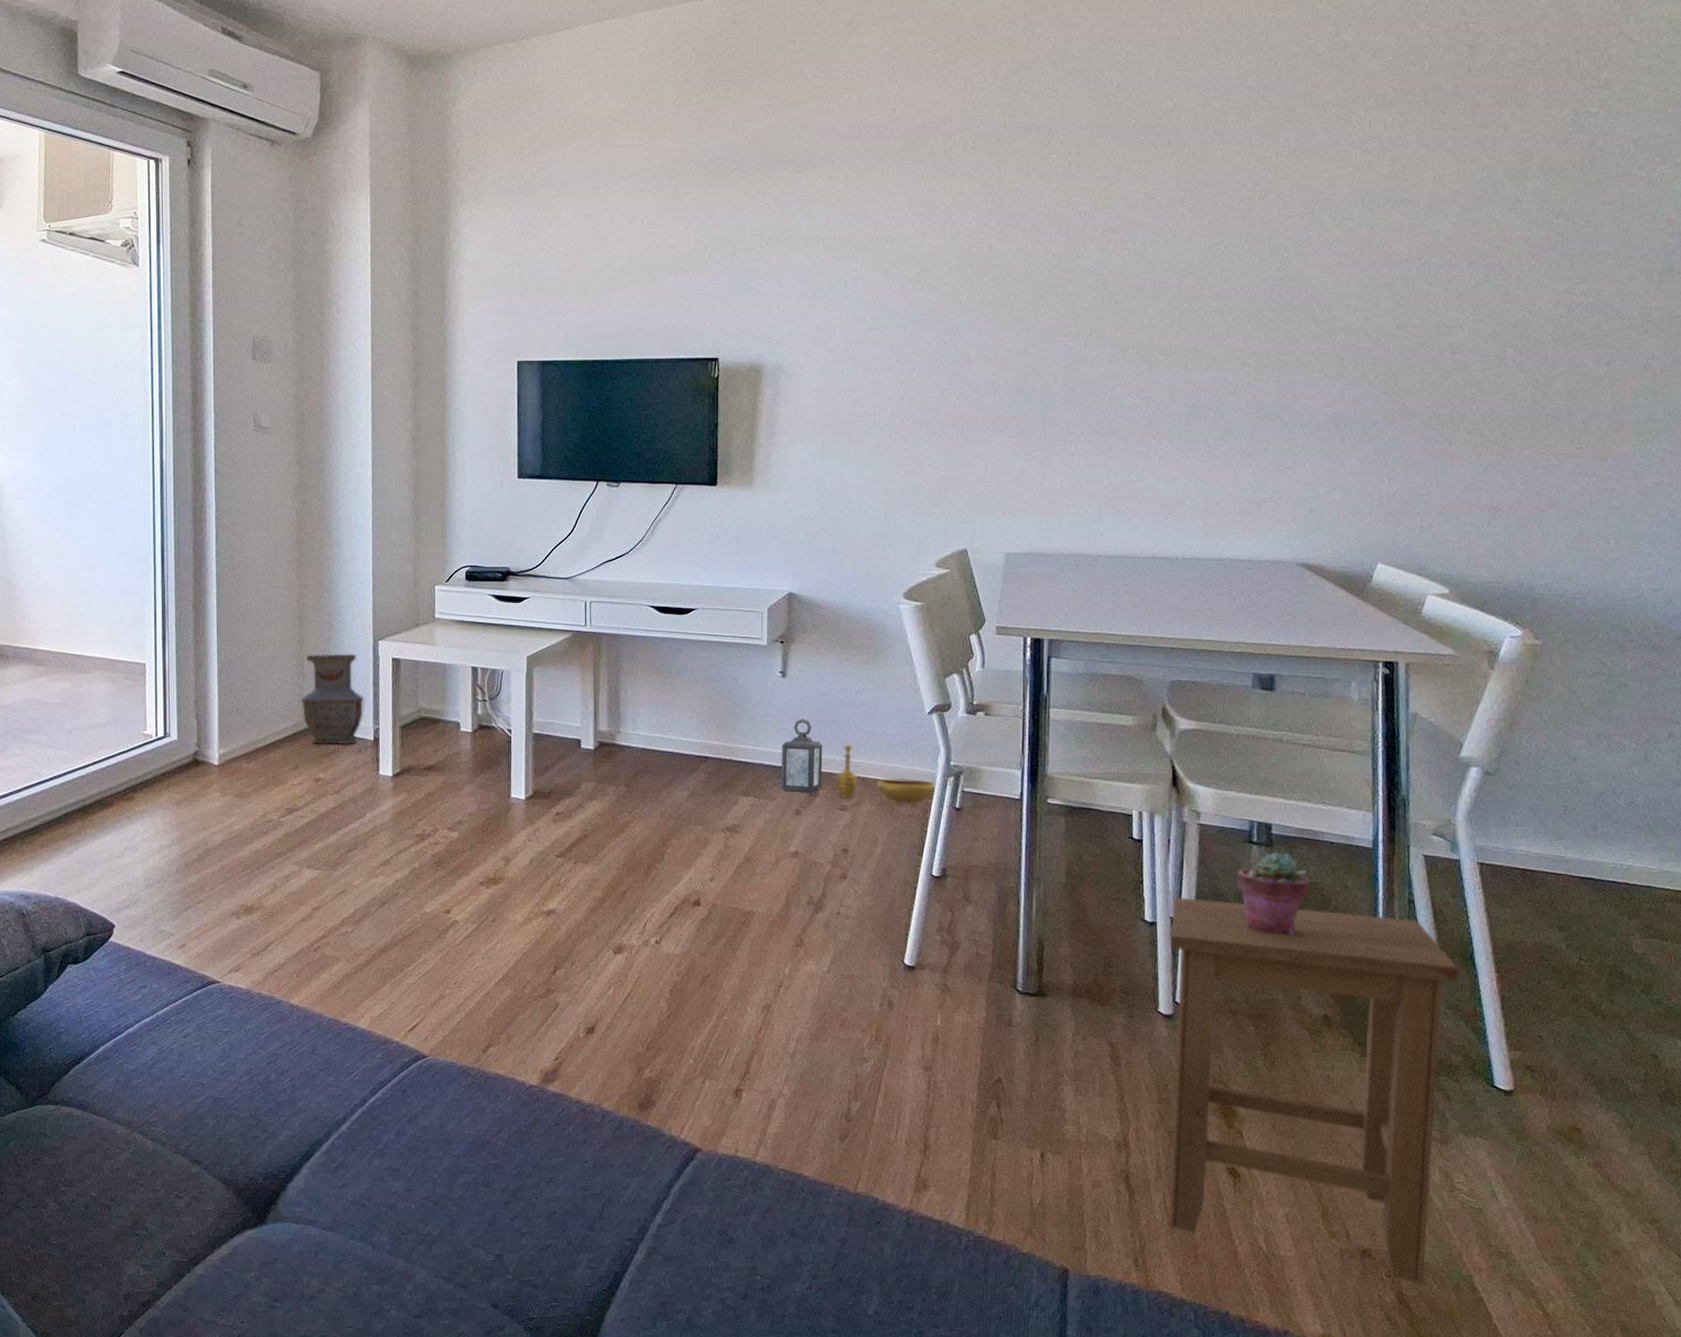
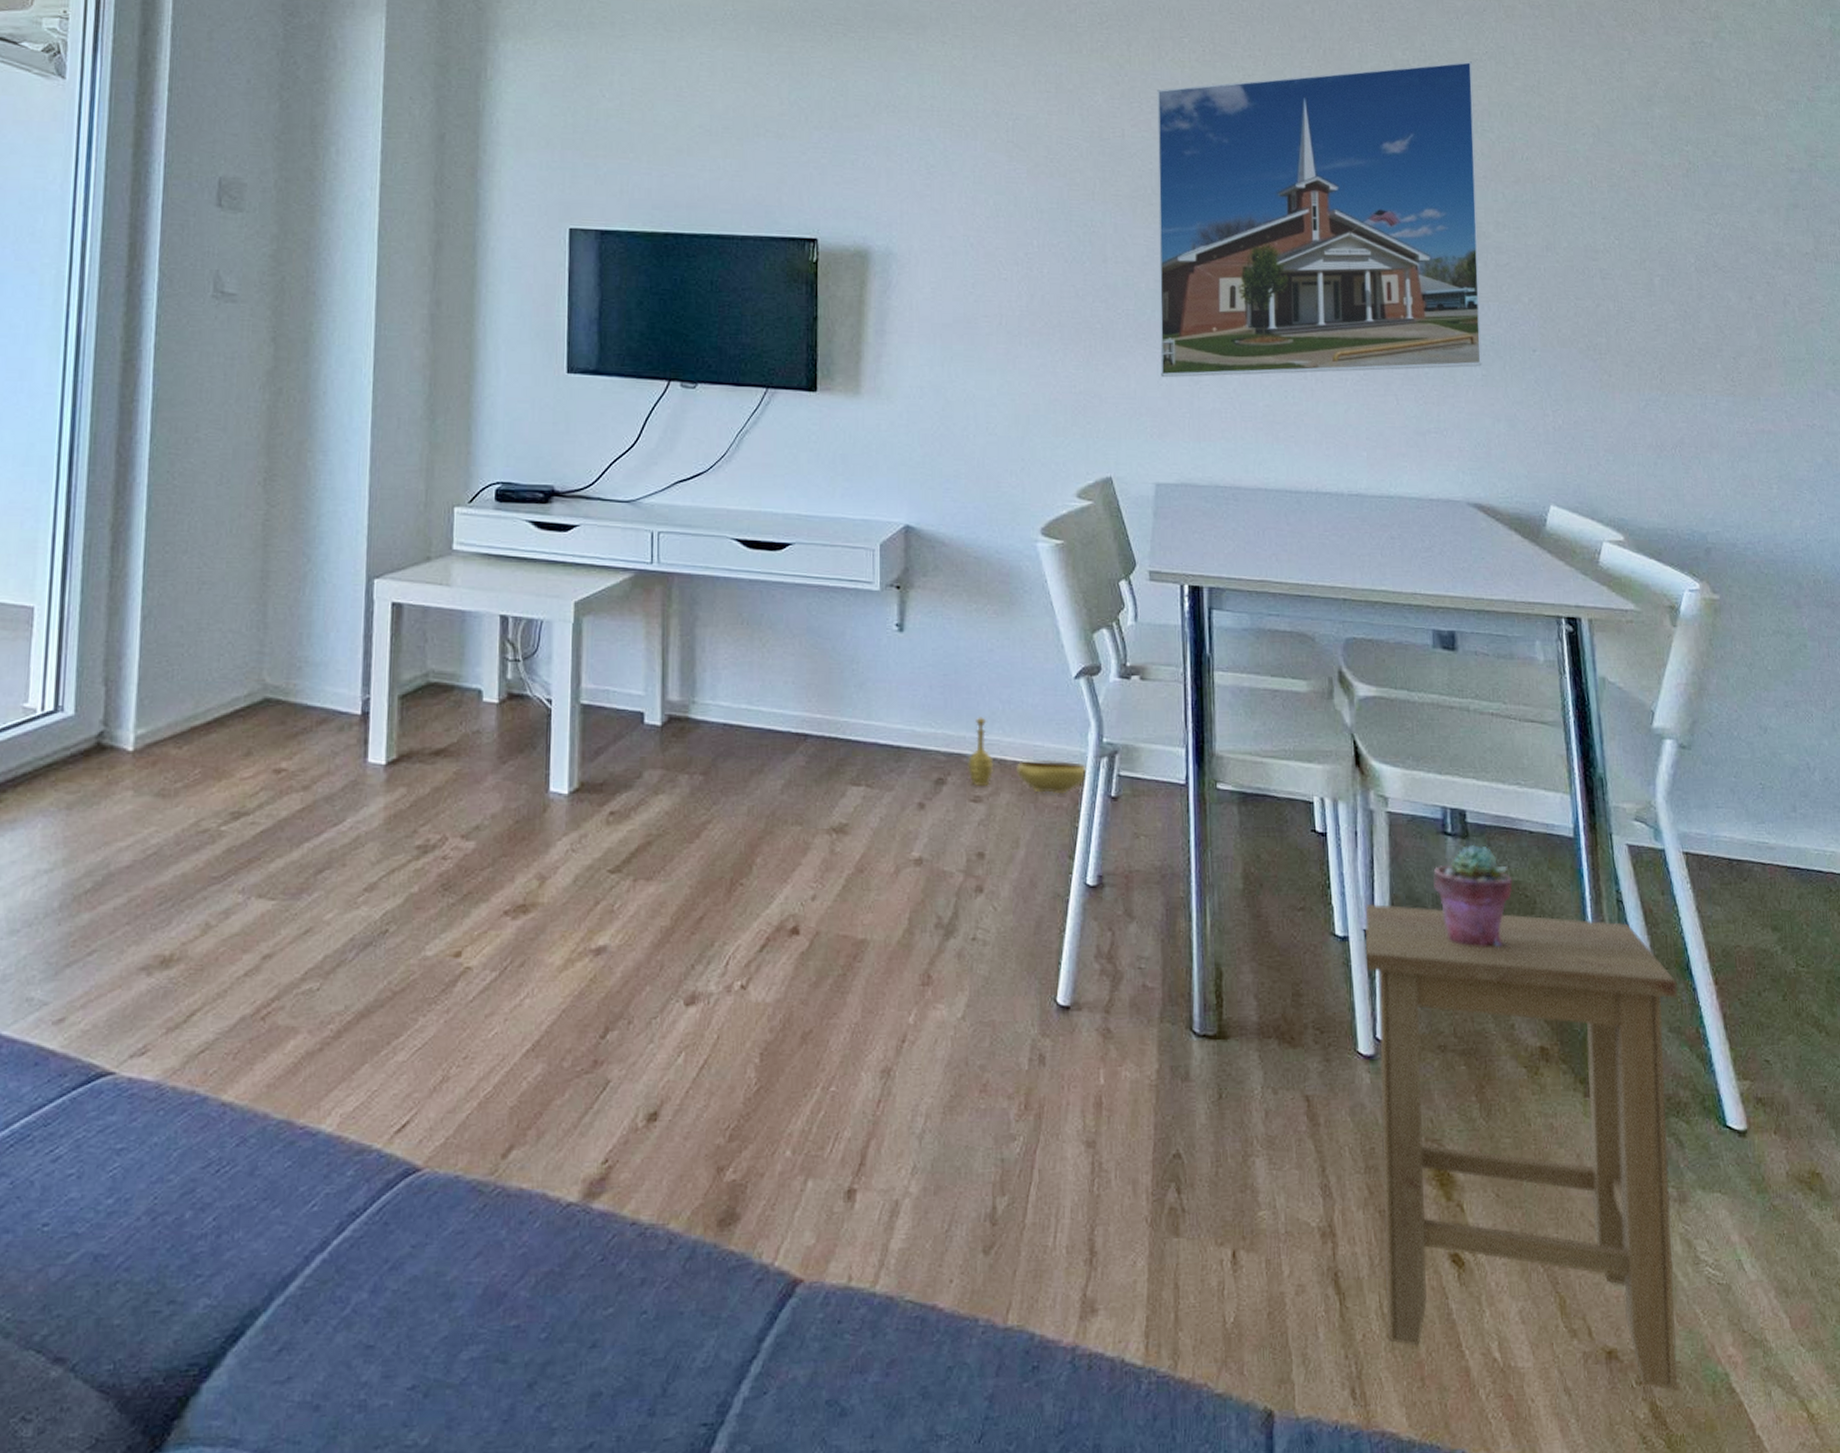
vase: present [300,653,366,744] -> none [259,595,353,721]
lantern: present [780,719,823,793] -> none [899,684,951,780]
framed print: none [1015,152,1336,463] -> present [1157,61,1482,378]

